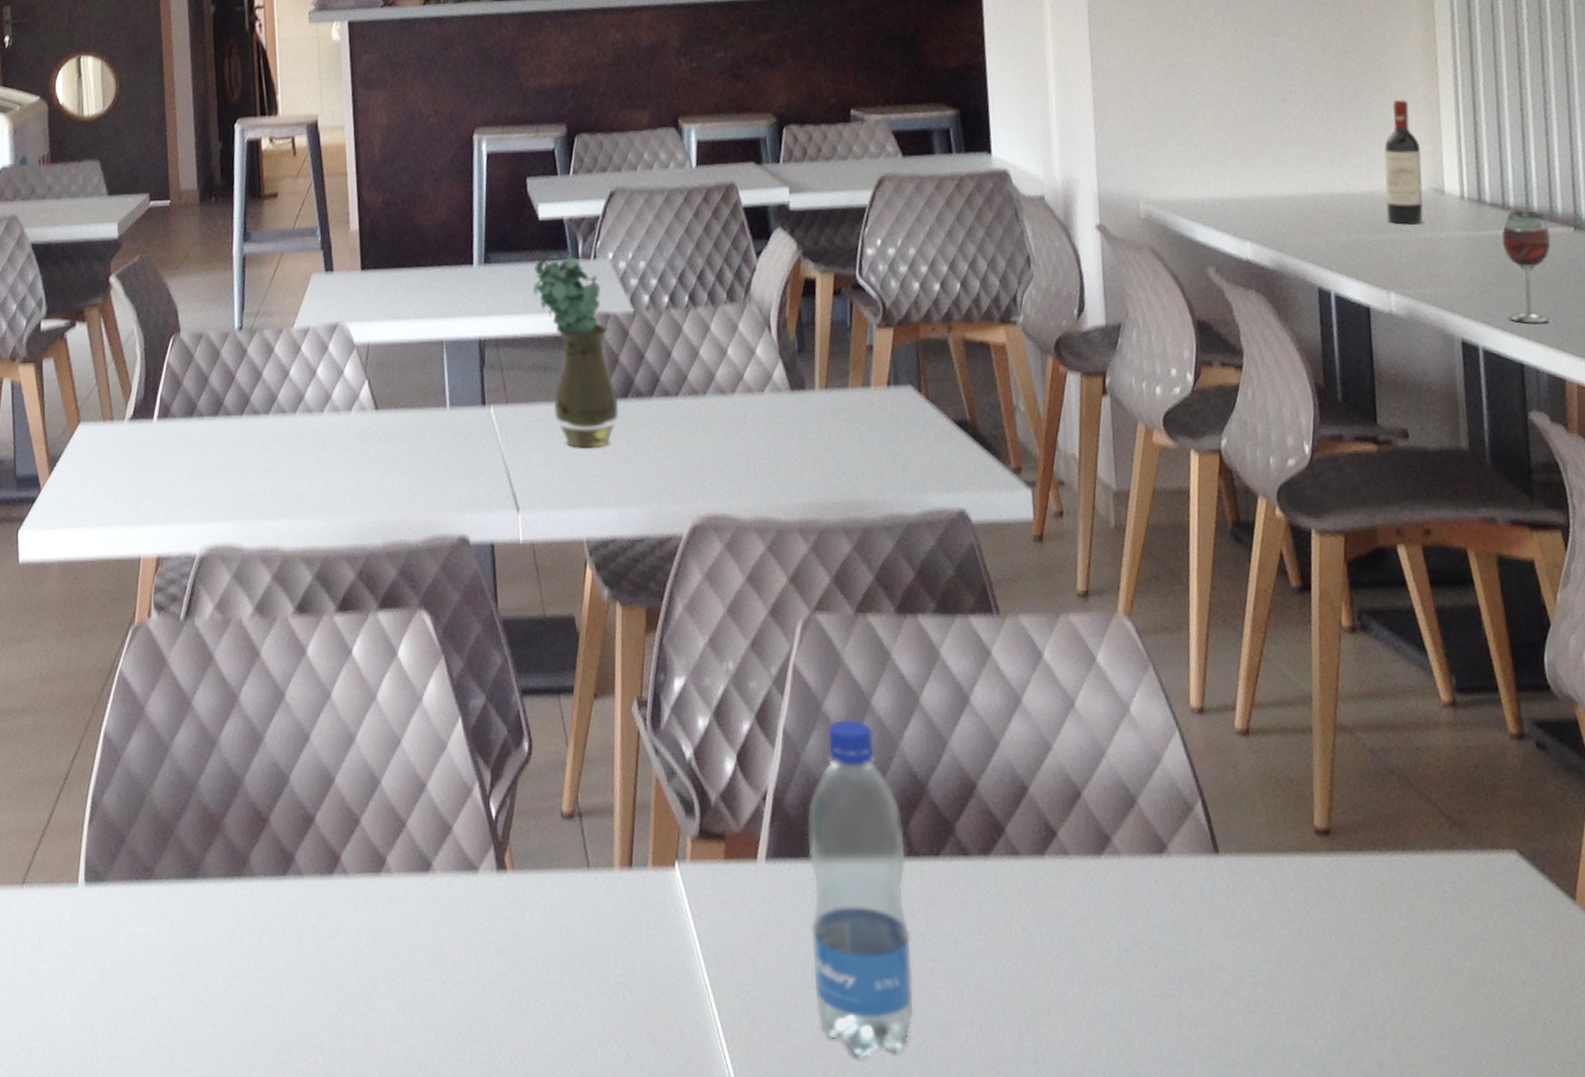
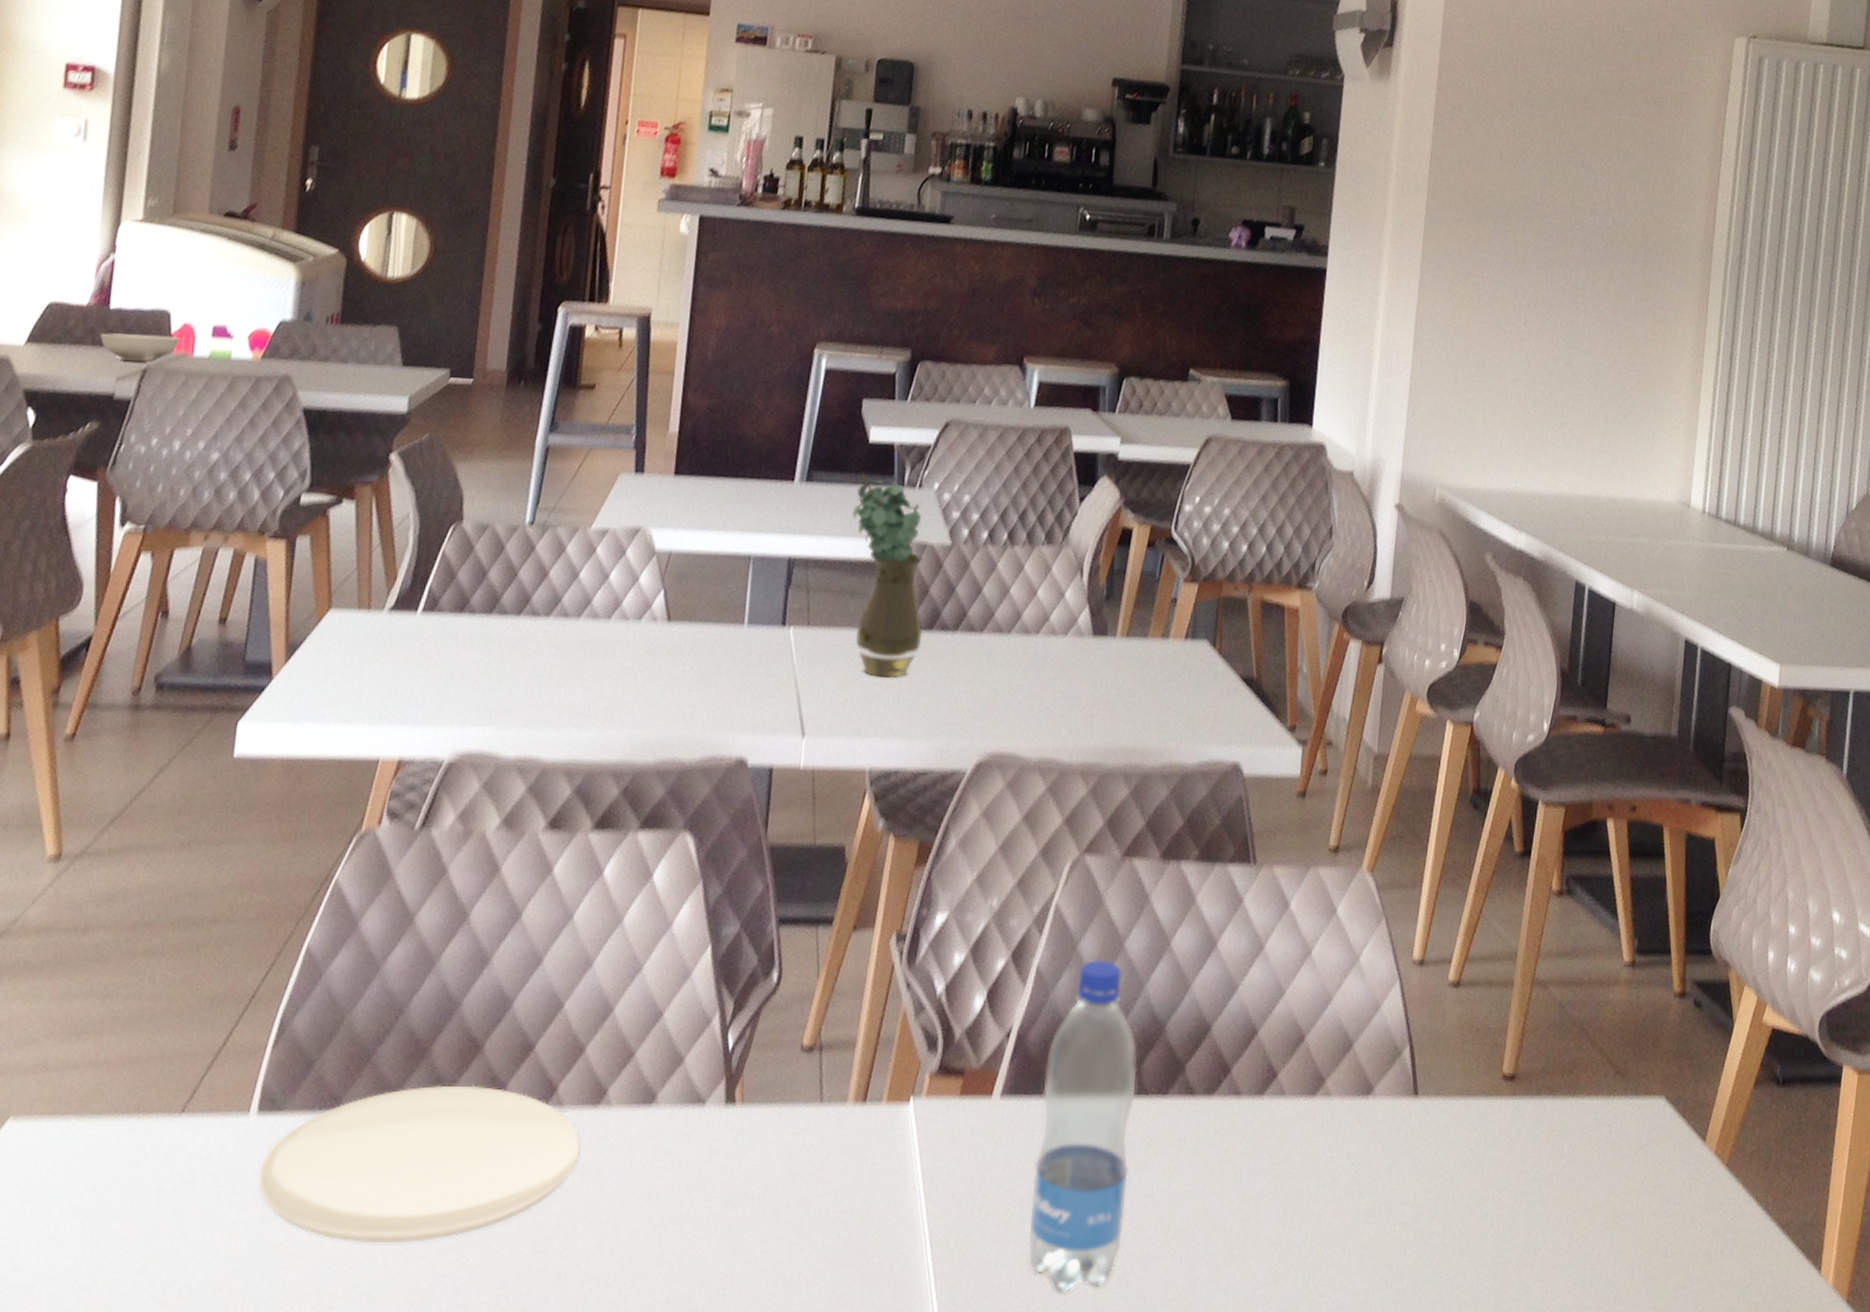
plate: none [93,856,370,1004] -> present [258,1085,581,1244]
wine bottle: present [1384,100,1423,225] -> none [1641,419,1676,532]
wineglass: present [1501,210,1551,323] -> none [1726,528,1768,630]

